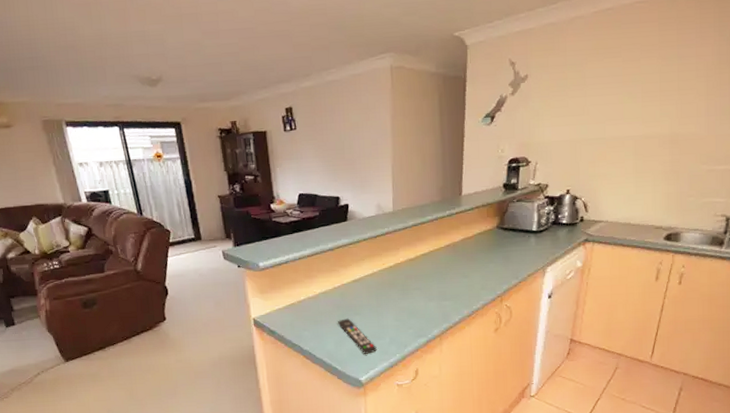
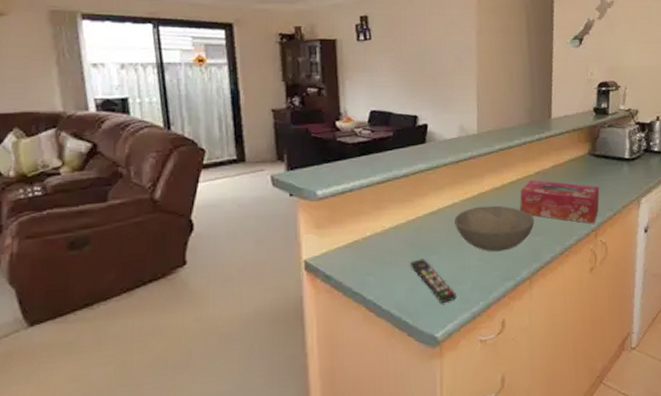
bowl: none [374,274,445,314] -> present [455,205,535,252]
tissue box: none [431,251,507,291] -> present [520,179,600,224]

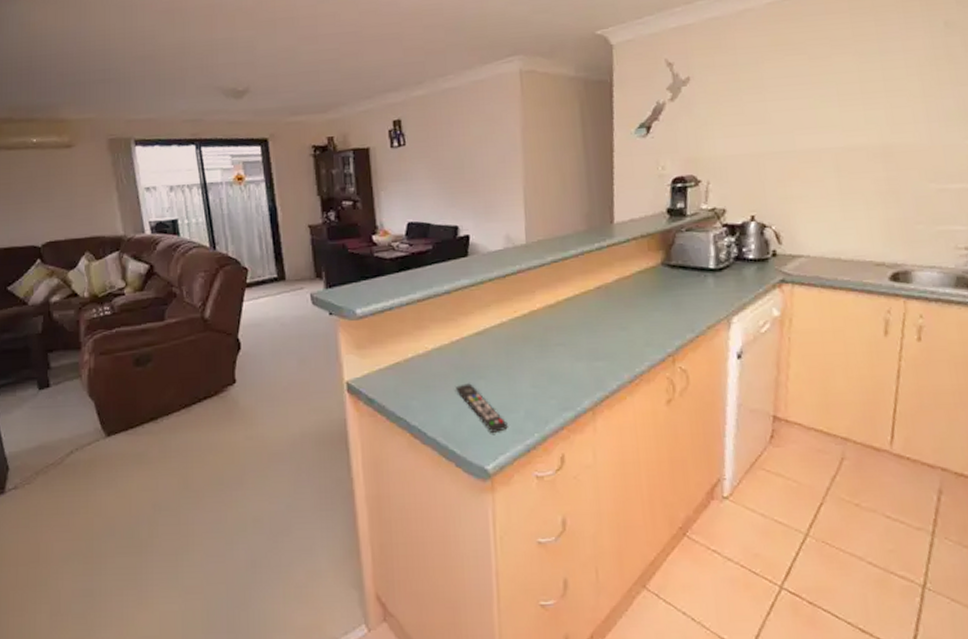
bowl: present [455,205,535,252] -> none [503,325,597,378]
tissue box: present [520,179,600,224] -> none [578,295,677,348]

